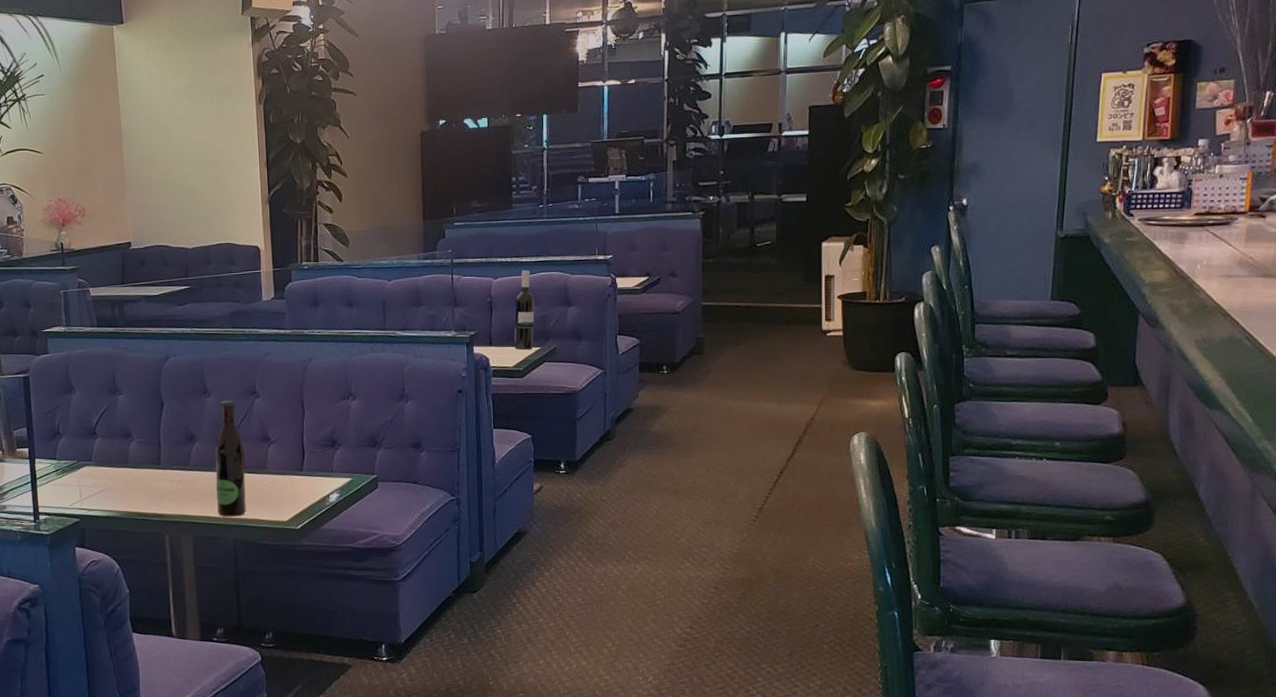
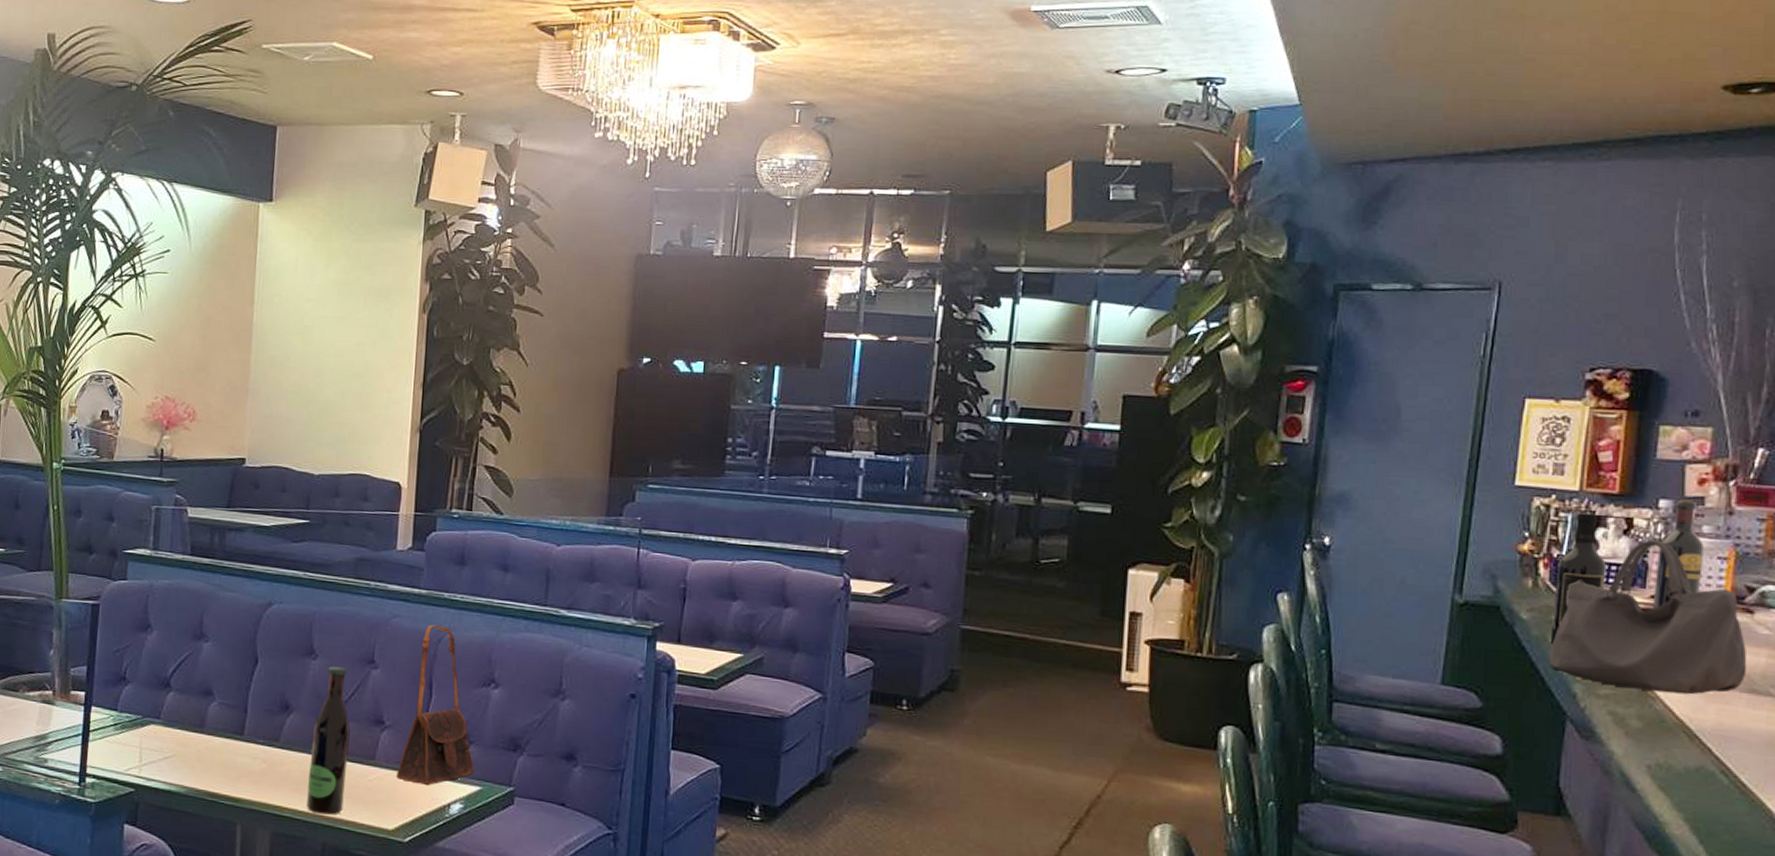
shoulder bag: none [285,356,345,484] -> present [397,624,474,786]
wine bottle: present [514,270,535,351] -> none [709,554,742,656]
handbag: none [1125,171,1262,285] -> present [1549,540,1747,695]
wine bottle: none [1126,156,1163,260] -> present [1550,513,1607,645]
wine bottle: none [1196,137,1231,223] -> present [1652,500,1705,609]

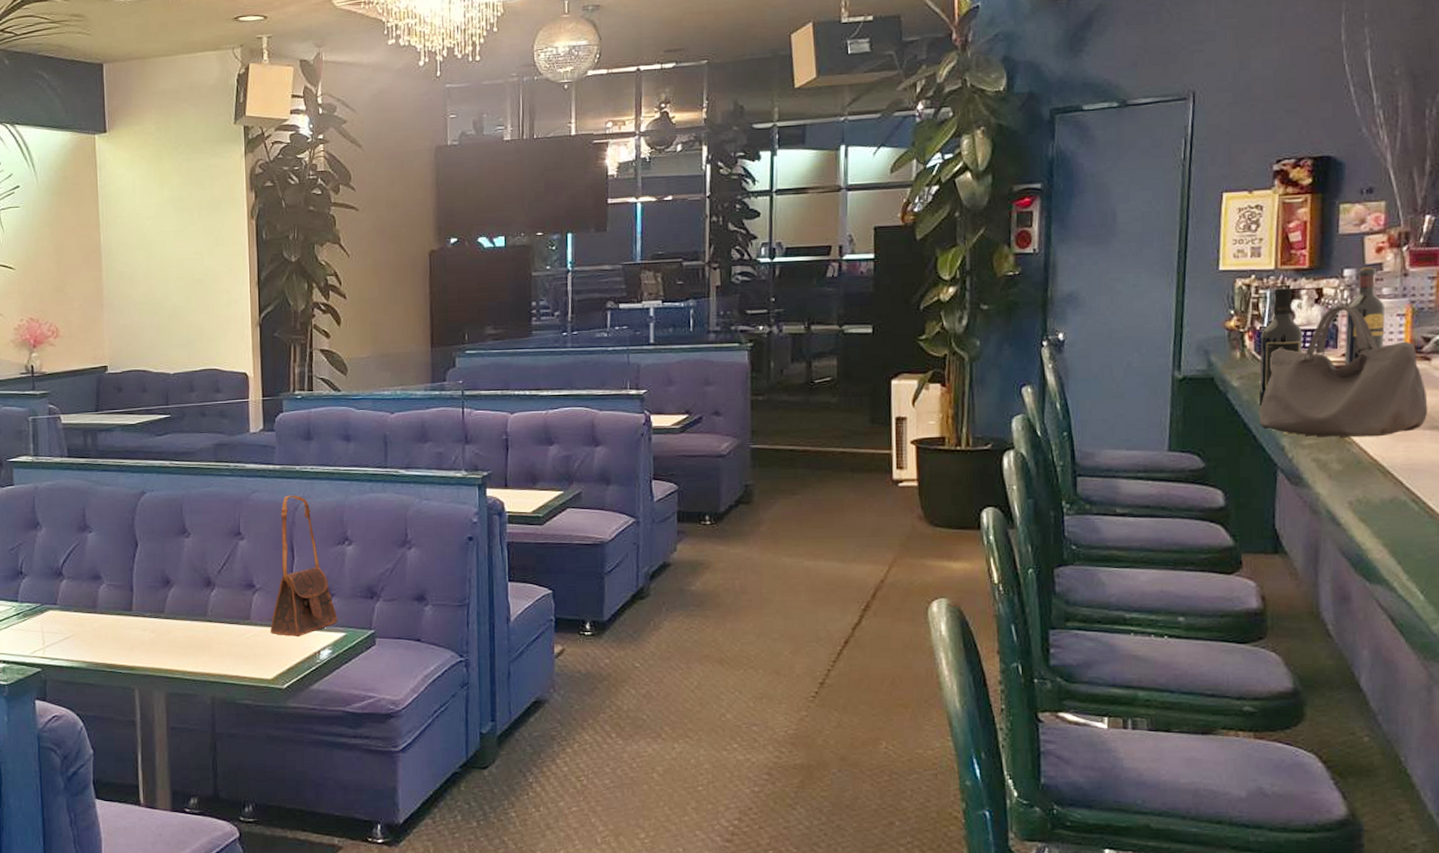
bottle: present [306,666,350,815] -> none [193,541,227,672]

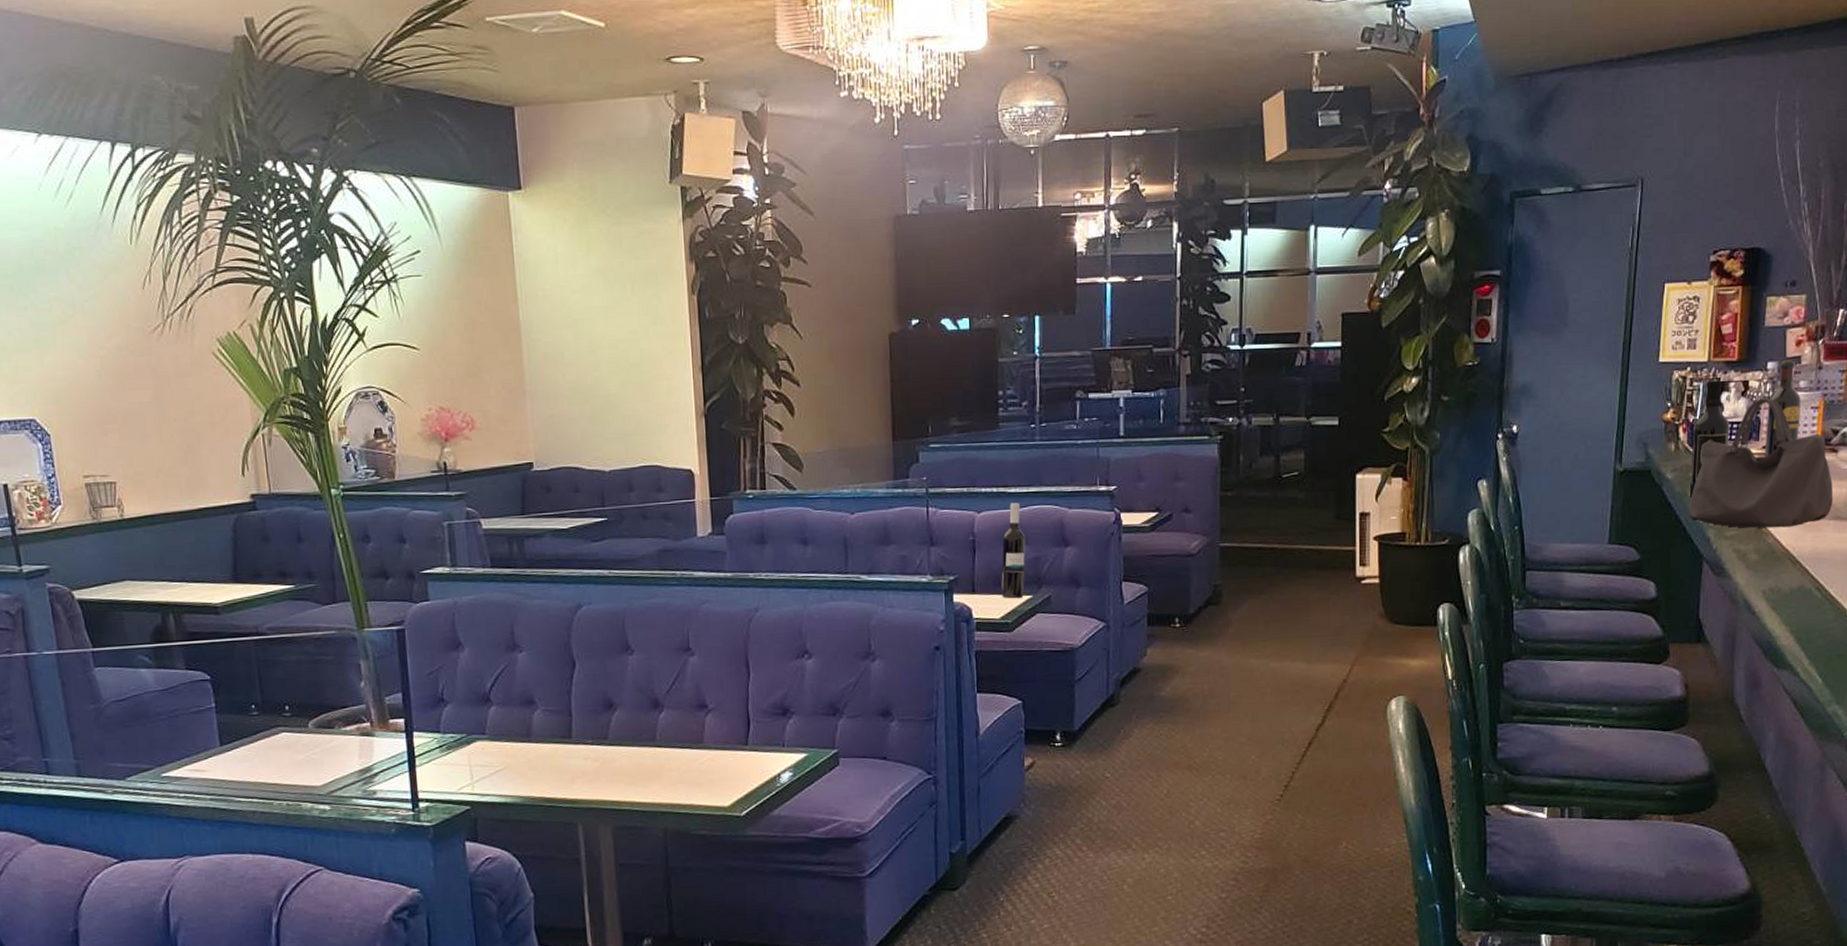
shoulder bag: present [270,495,338,637] -> none [726,605,799,760]
wine bottle: none [533,405,557,495] -> present [1001,503,1026,599]

